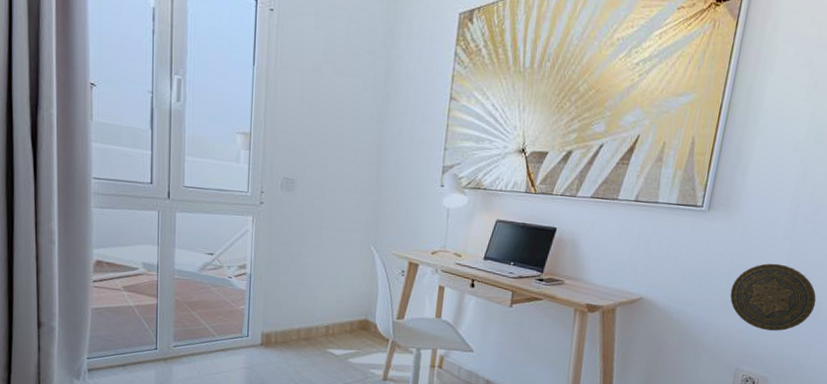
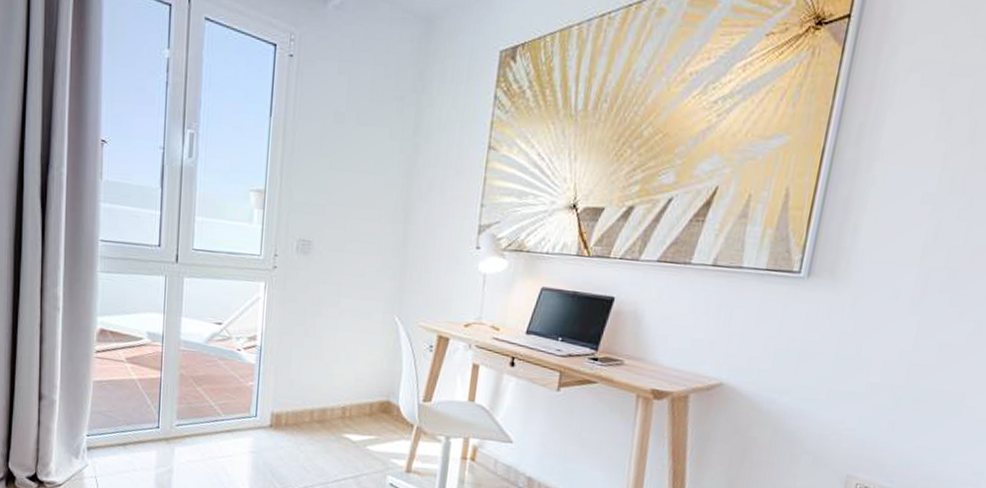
decorative plate: present [729,263,816,331] -> none [837,343,956,430]

